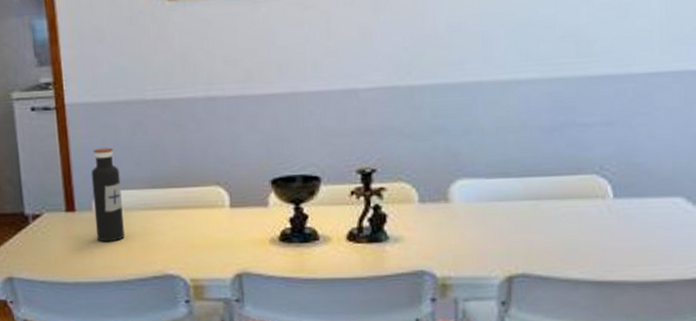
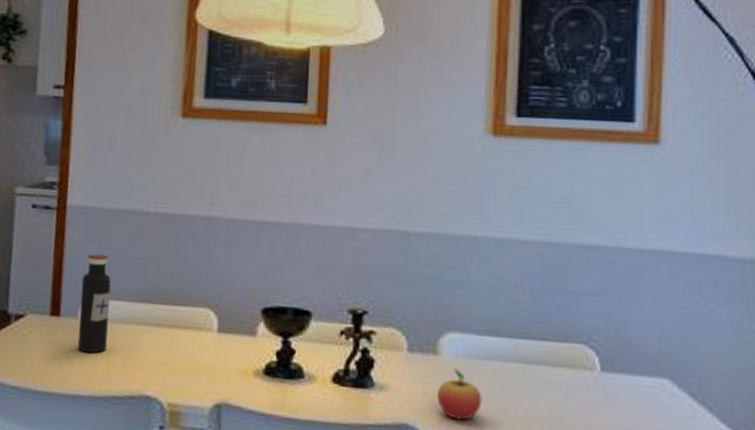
fruit: none [451,213,496,261] -> present [437,368,482,420]

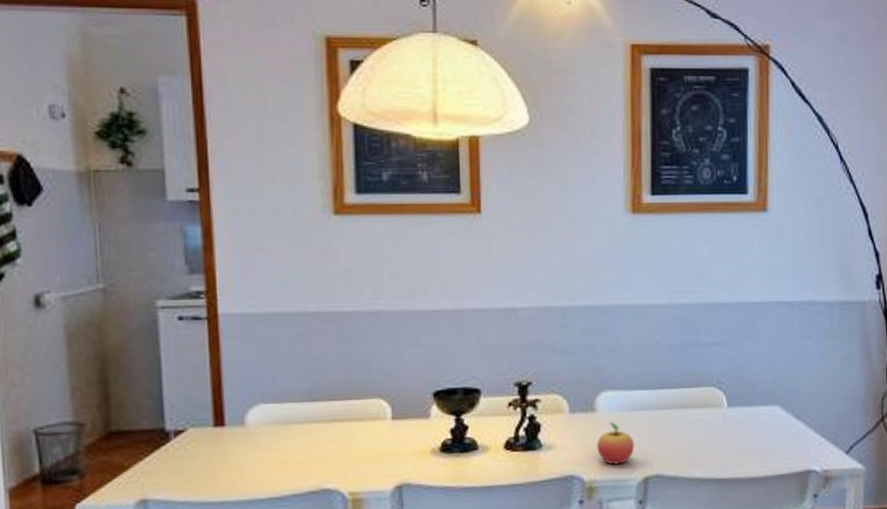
water bottle: present [78,254,111,354] -> none [244,360,279,458]

